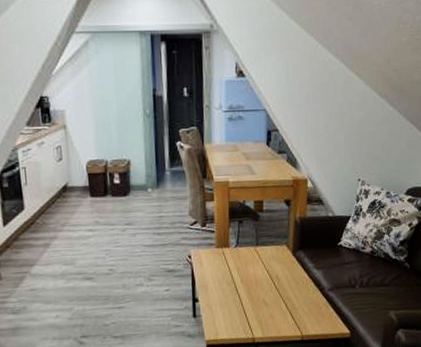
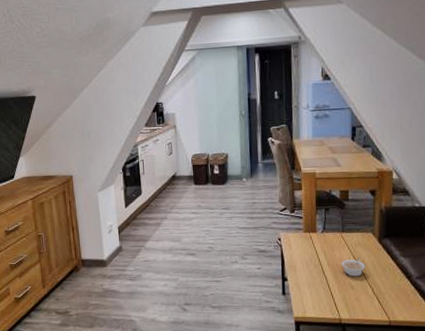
legume: none [255,271,279,293] -> present [341,257,365,277]

